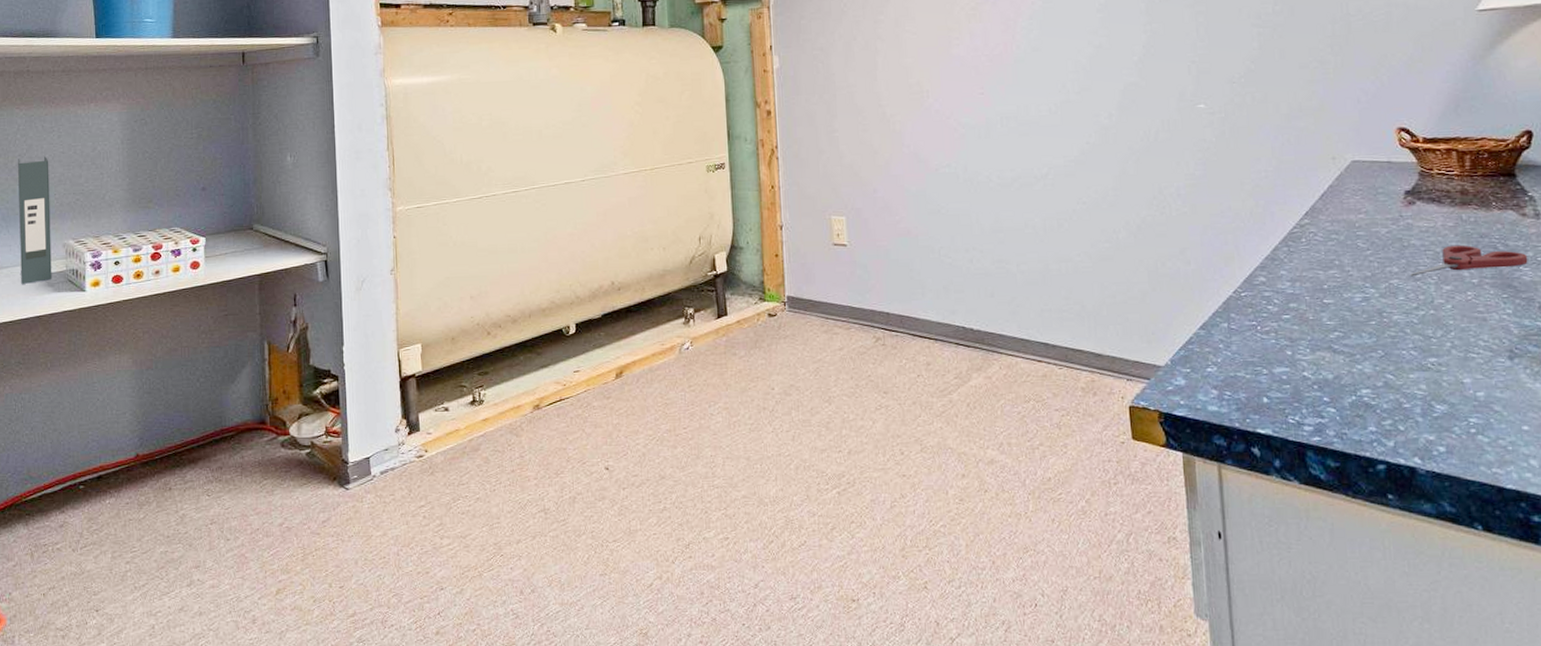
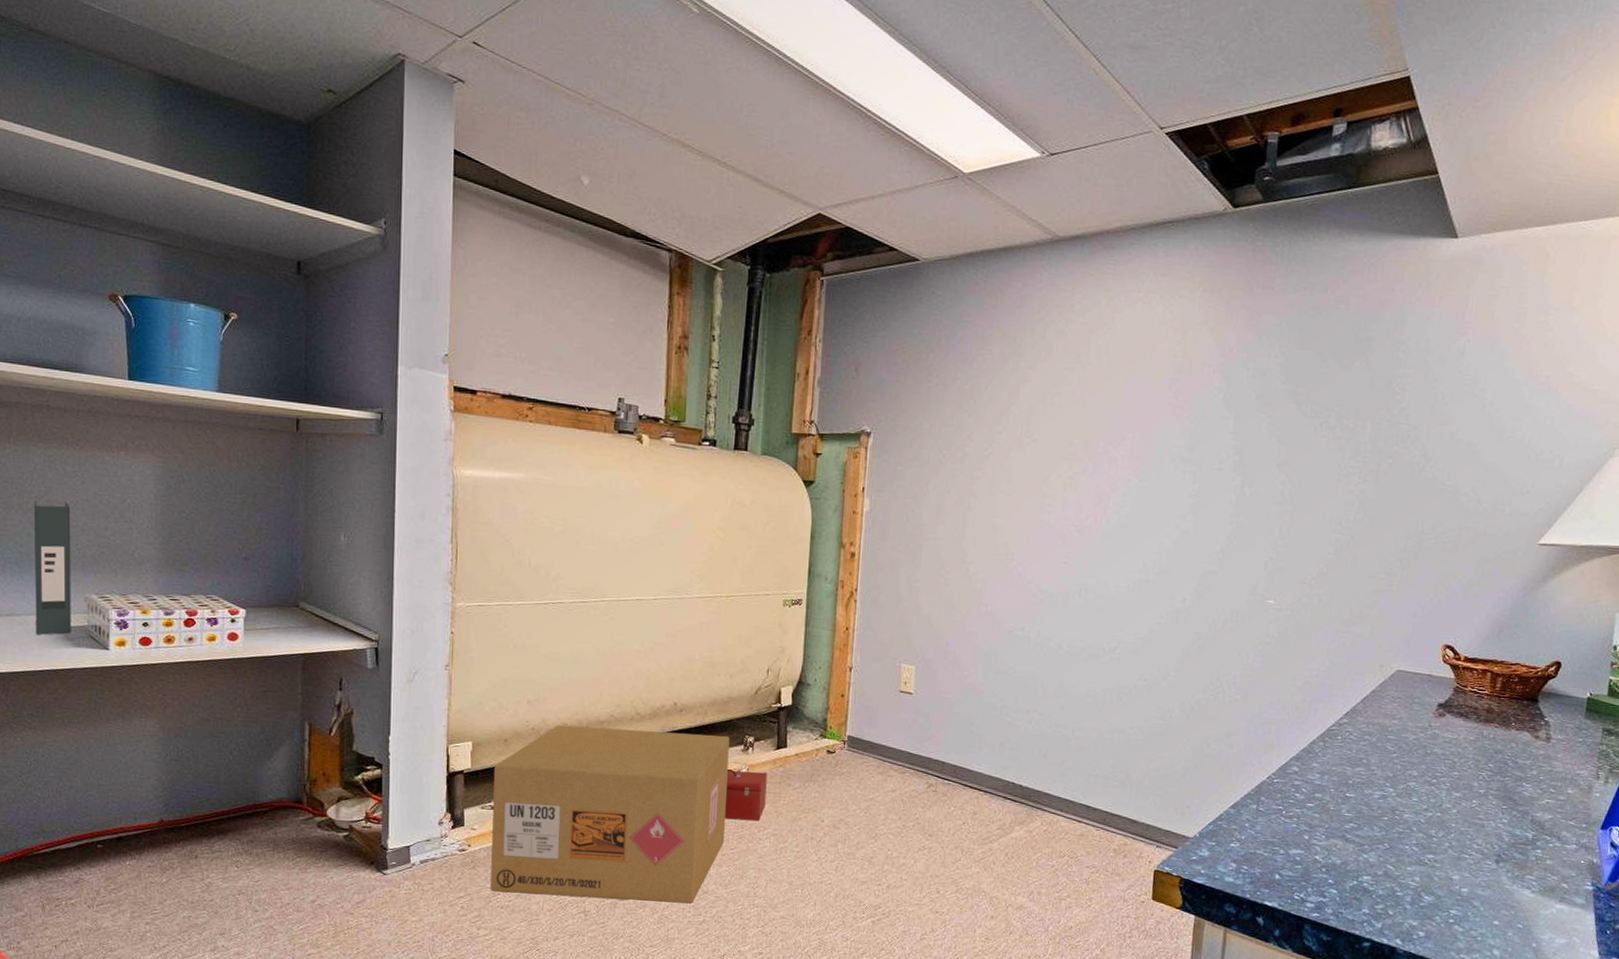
cardboard box: none [443,310,677,497] -> present [490,725,730,904]
toolbox: none [670,343,713,397] -> present [724,768,768,820]
scissors: present [1409,244,1528,277] -> none [1426,757,1532,783]

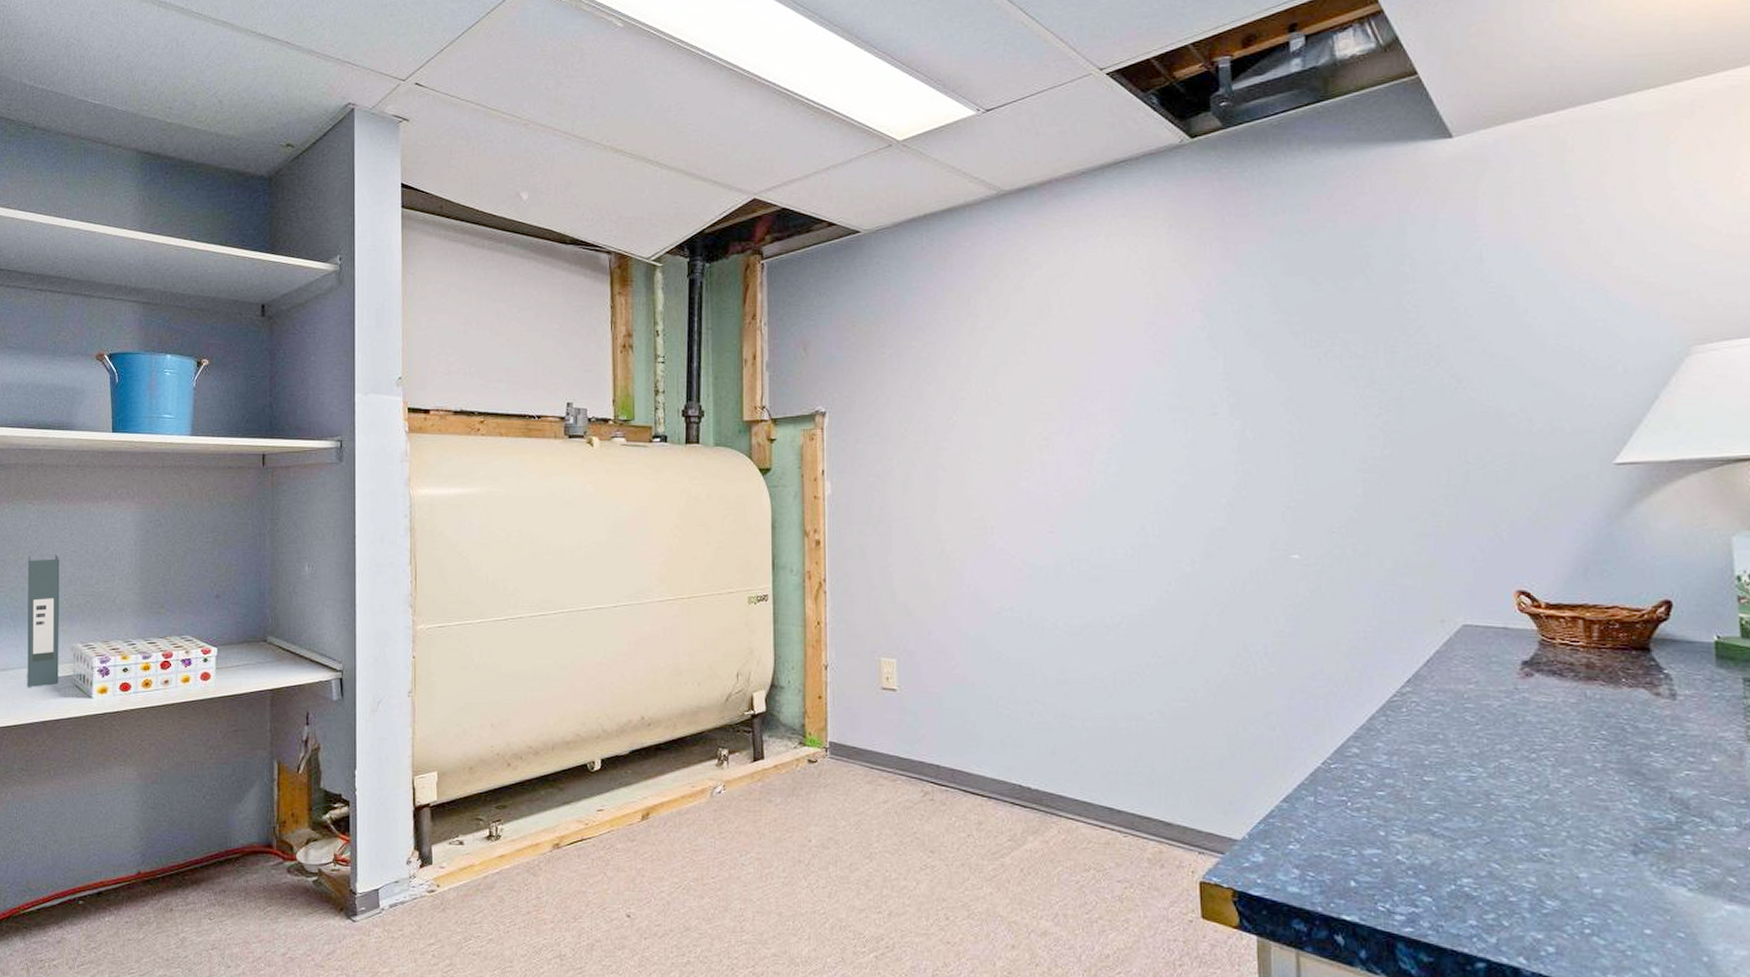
cardboard box: present [490,725,730,904] -> none [460,748,705,943]
toolbox: present [724,768,768,820] -> none [701,786,746,844]

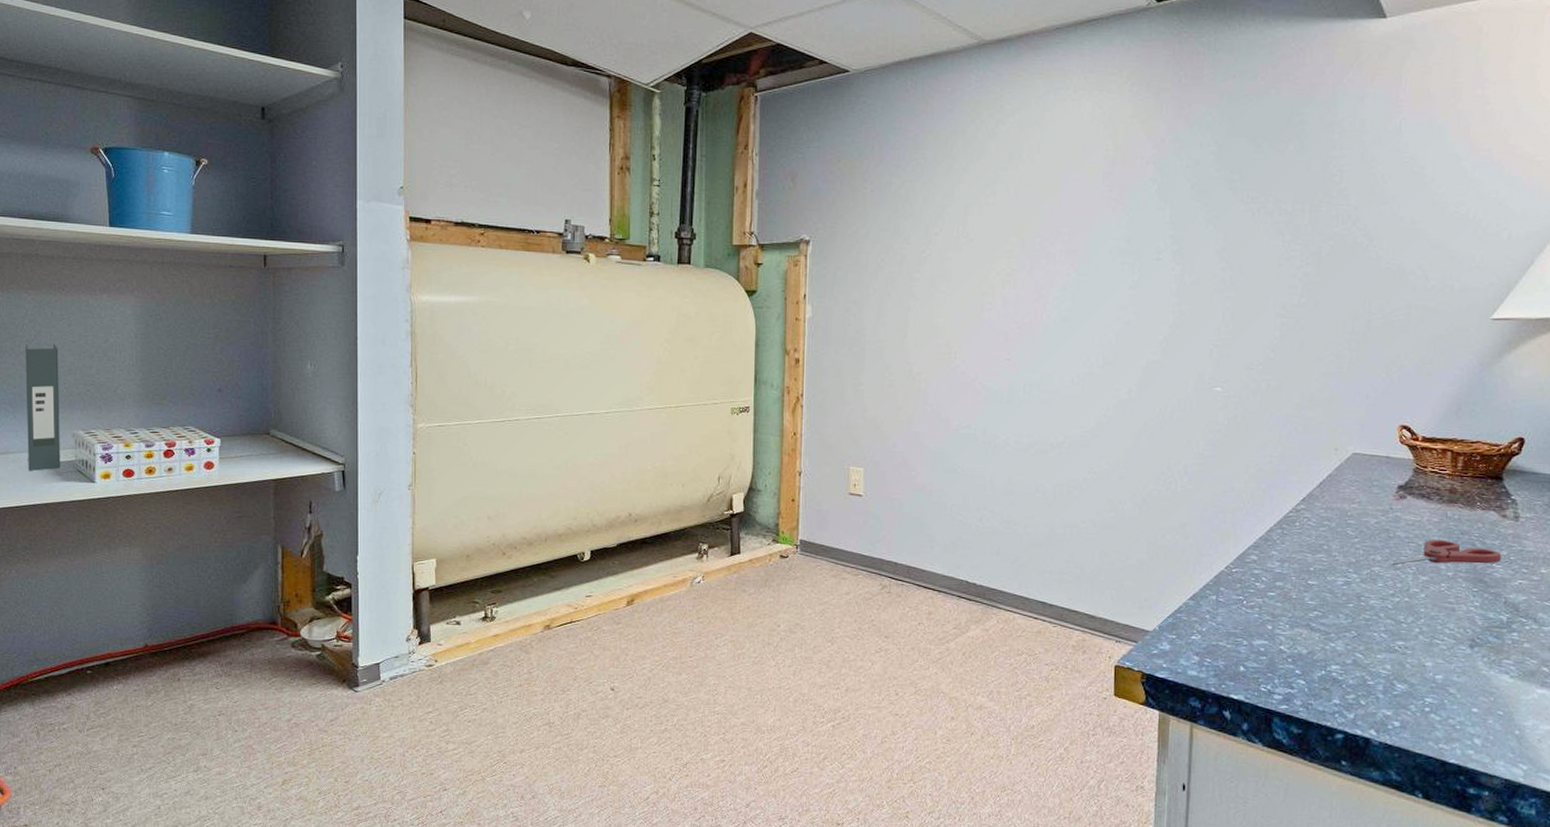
scissors: none [1523,724,1660,757] -> present [1391,539,1502,566]

